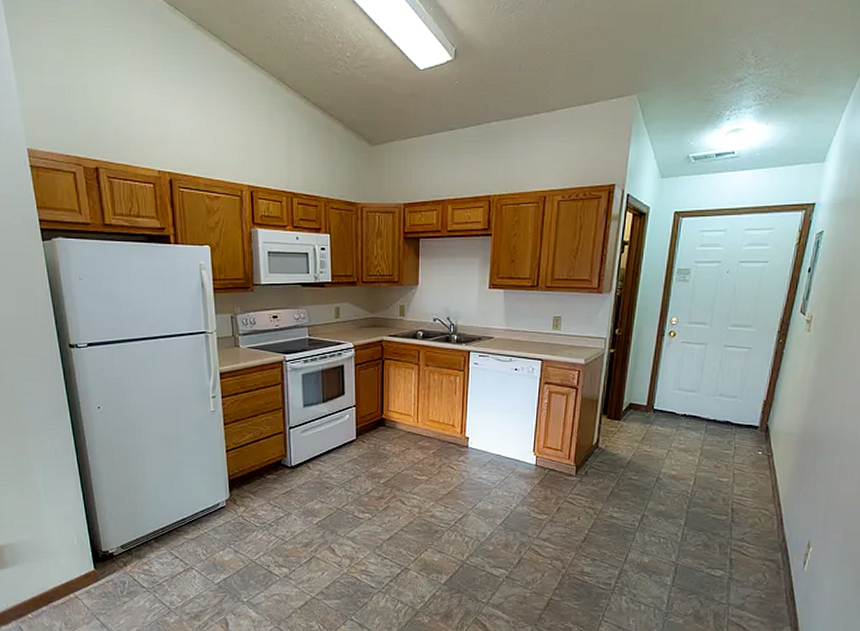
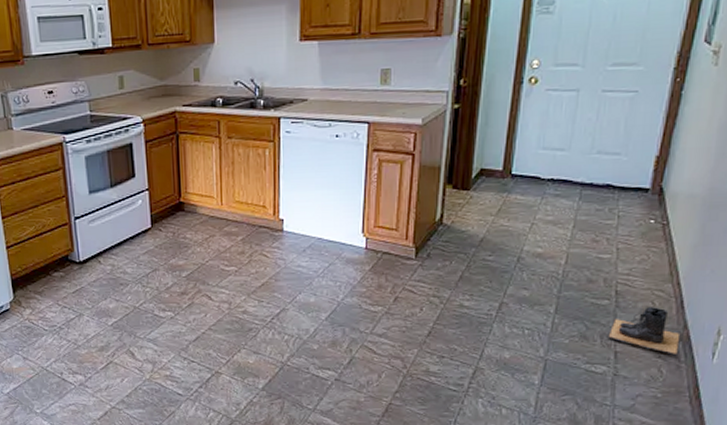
boots: none [725,523,780,562] -> present [608,307,681,354]

